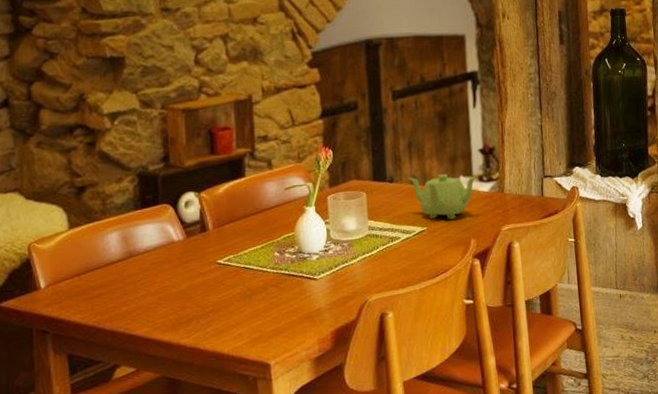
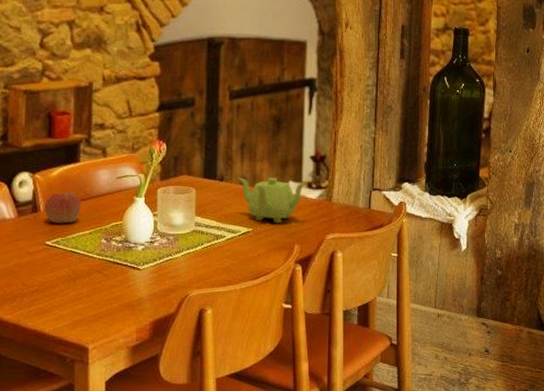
apple: none [213,207,251,241] -> present [44,191,81,224]

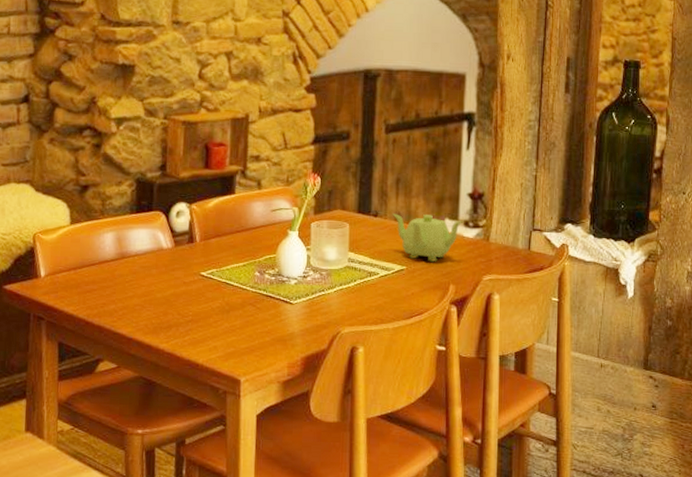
apple: present [44,191,81,224] -> none [200,223,236,255]

